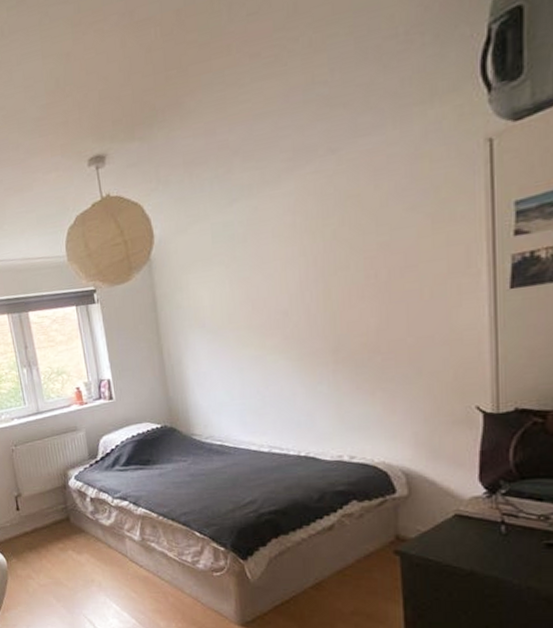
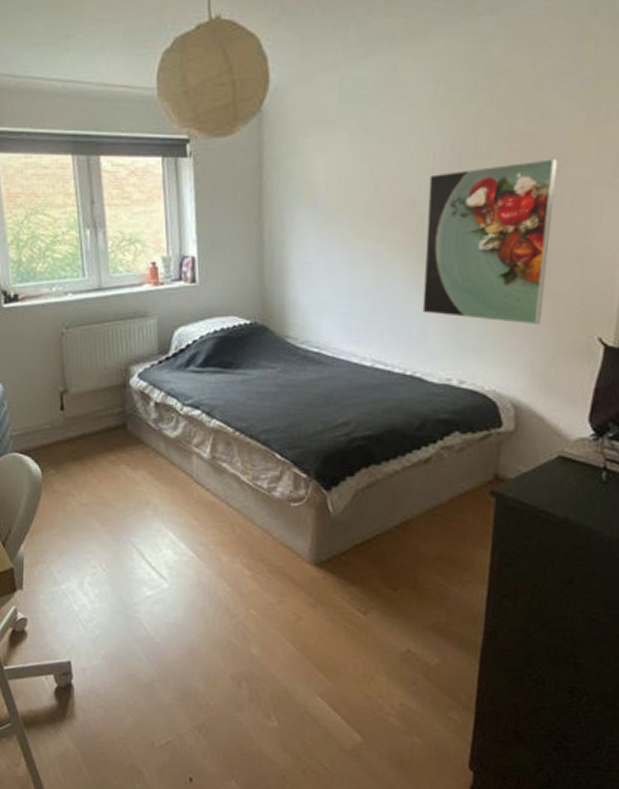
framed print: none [298,259,418,403] -> present [422,157,558,326]

